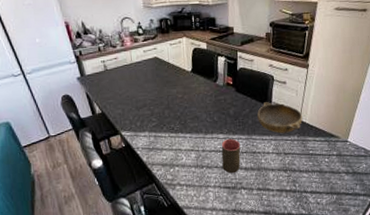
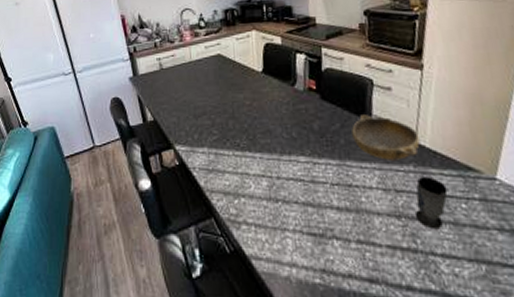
cup: present [221,138,241,174] -> none [302,163,331,214]
cup: none [297,143,318,177] -> present [416,177,448,230]

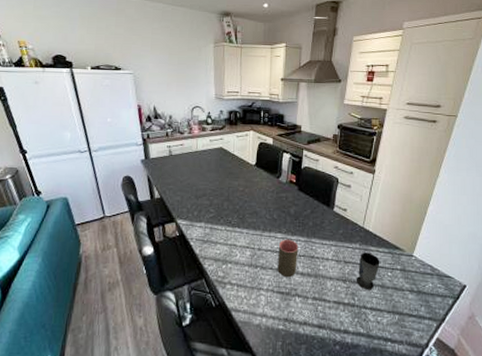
cup: none [302,163,331,214] -> present [277,239,299,278]
bowl: present [352,115,420,160] -> none [319,204,366,240]

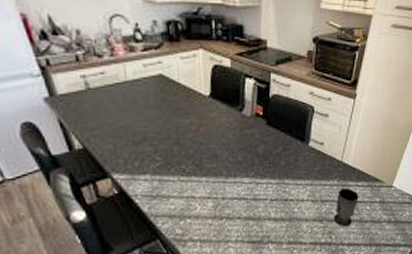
cup: present [277,239,299,278] -> none [246,183,270,226]

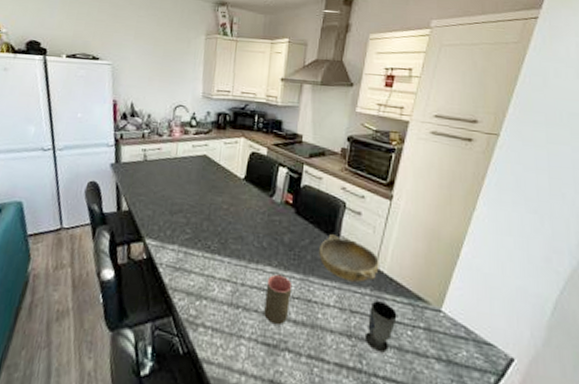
cup: none [246,183,270,226] -> present [264,274,293,325]
bowl: none [292,139,345,177] -> present [319,234,379,282]

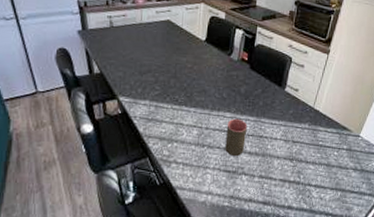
bowl: present [319,234,379,282] -> none [269,84,316,120]
cup: present [366,301,397,353] -> none [303,132,328,169]

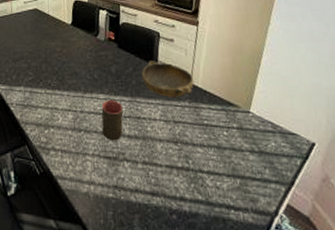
bowl: none [269,84,316,120] -> present [142,61,194,97]

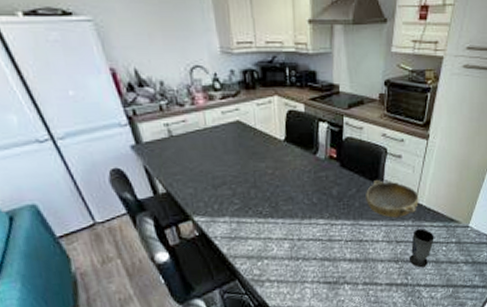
cup: present [101,99,123,141] -> none [321,224,345,266]
cup: none [189,111,214,152] -> present [410,229,434,268]

